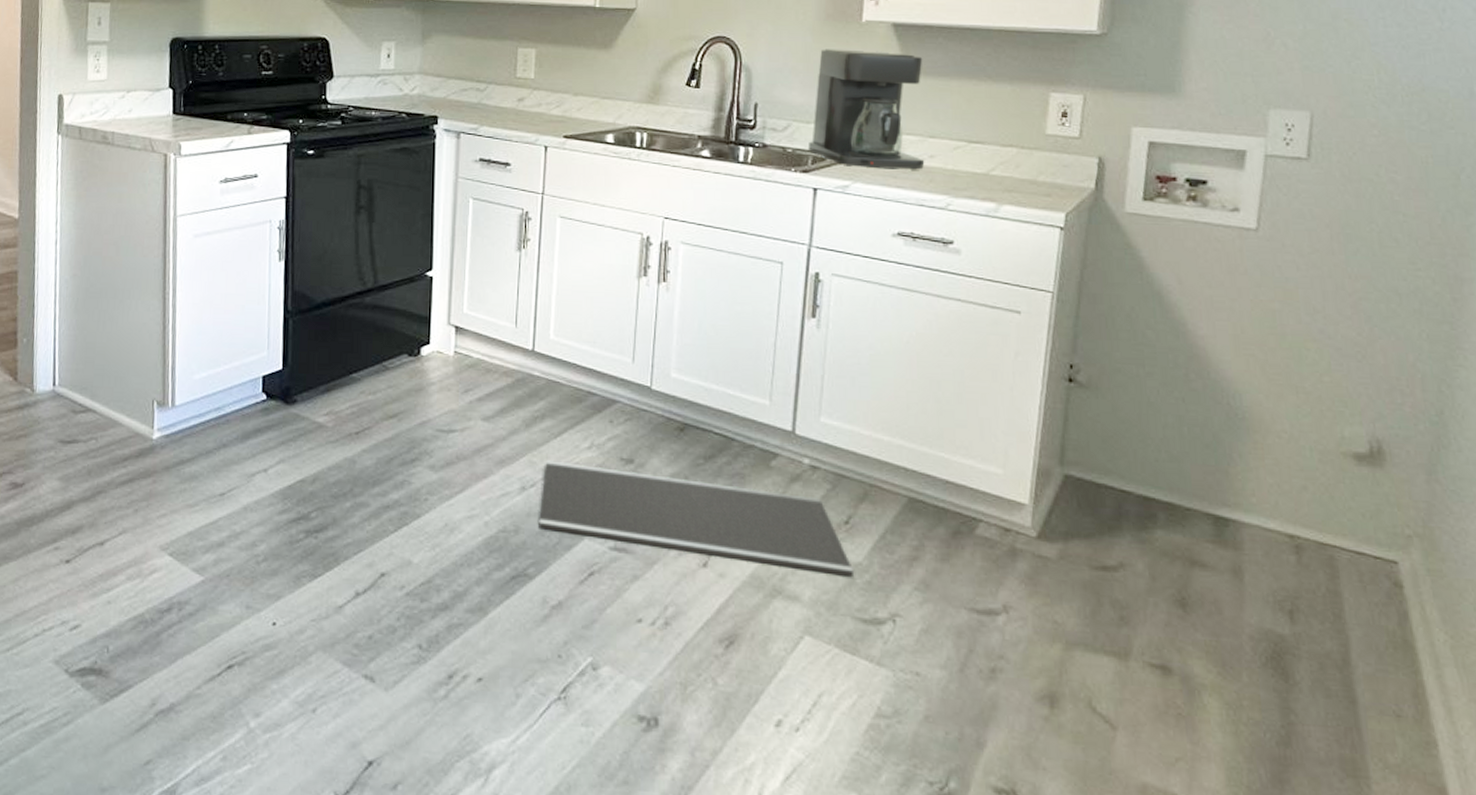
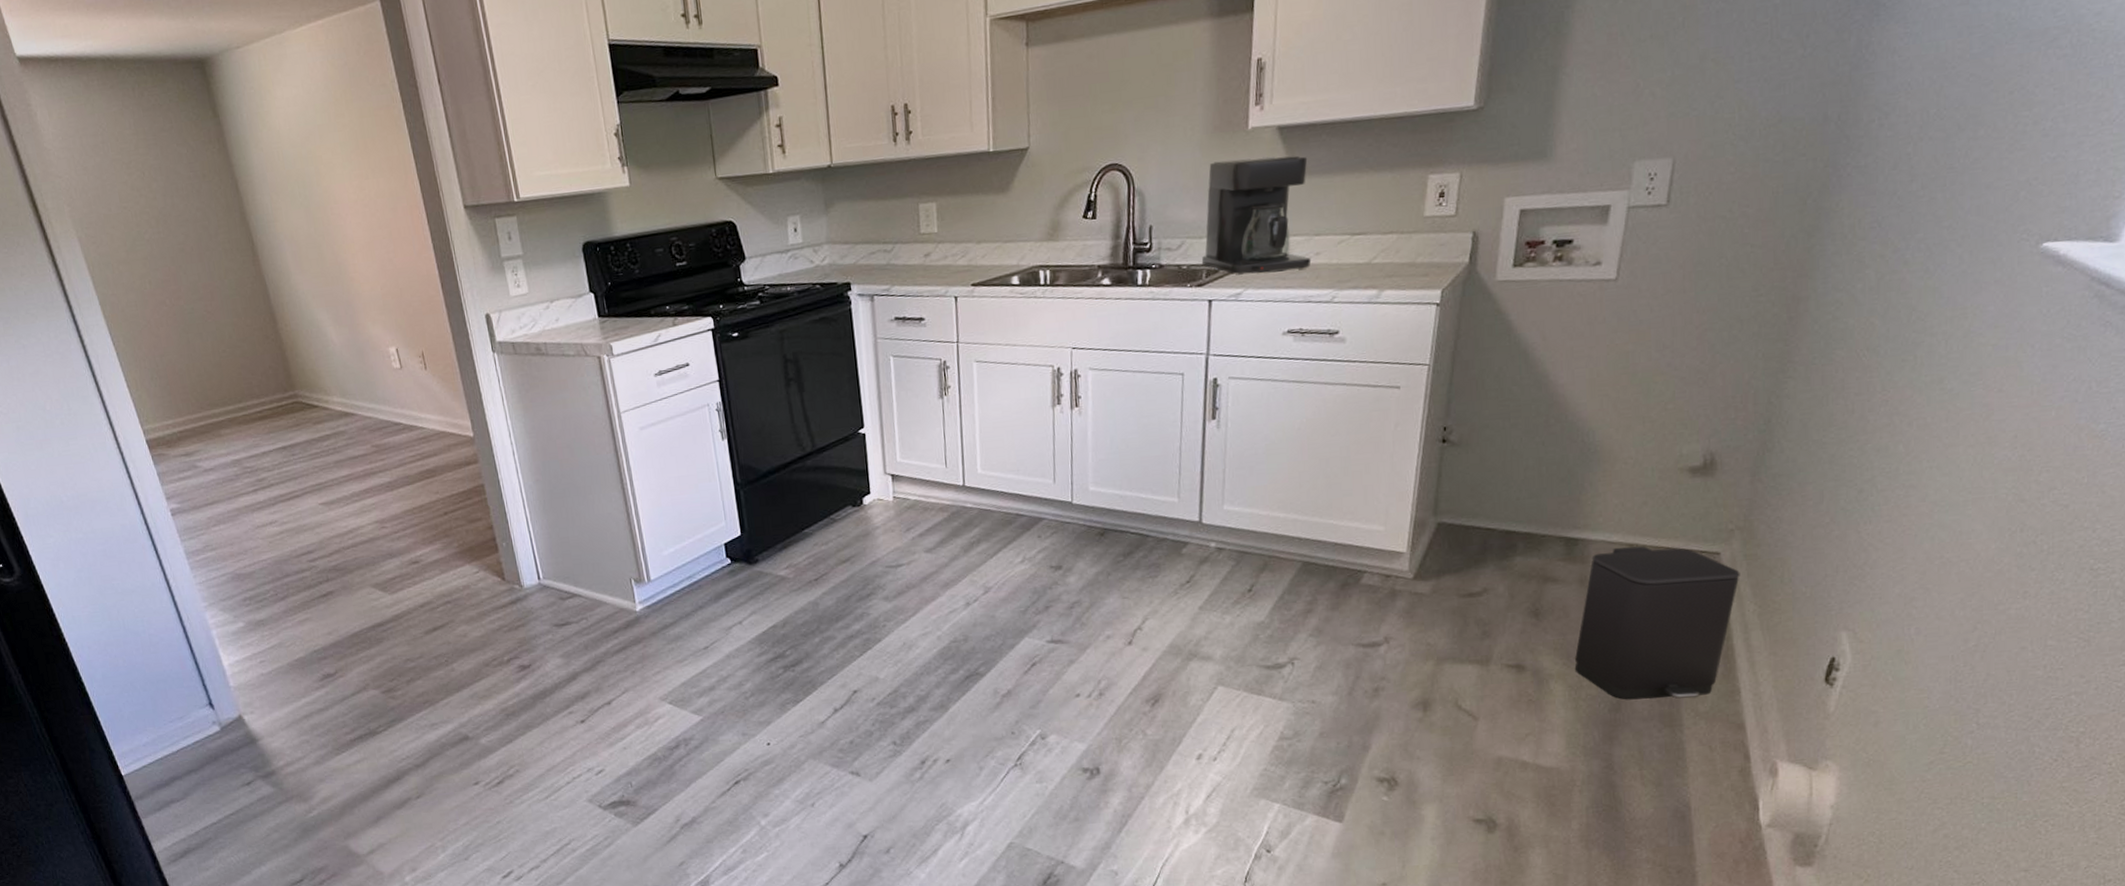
door mat: present [539,460,853,577] -> none [984,574,1257,636]
pedal bin: none [1231,536,1425,744] -> present [1574,546,1740,700]

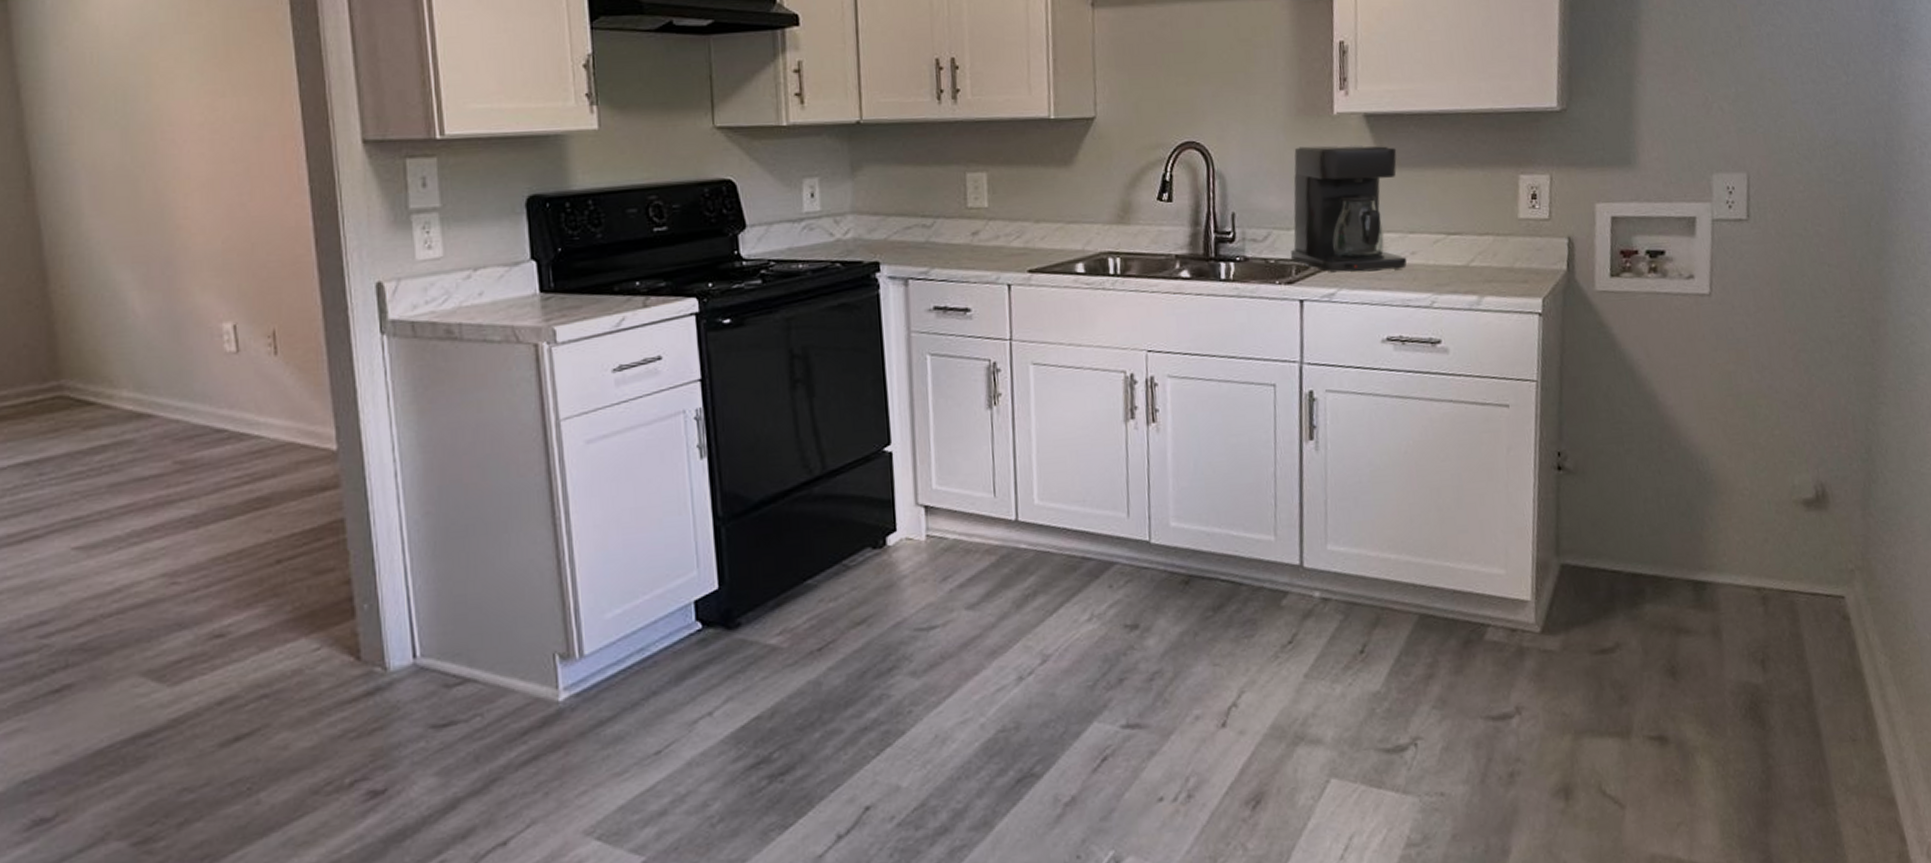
pedal bin: present [1574,546,1740,700] -> none [1717,589,1867,775]

